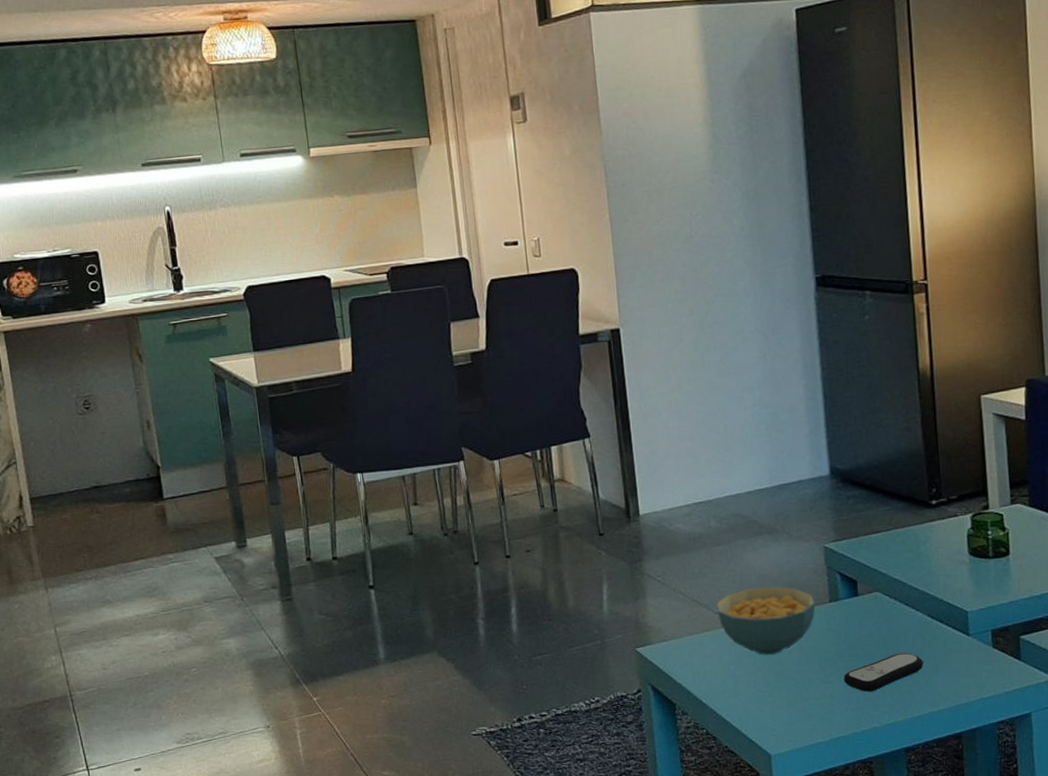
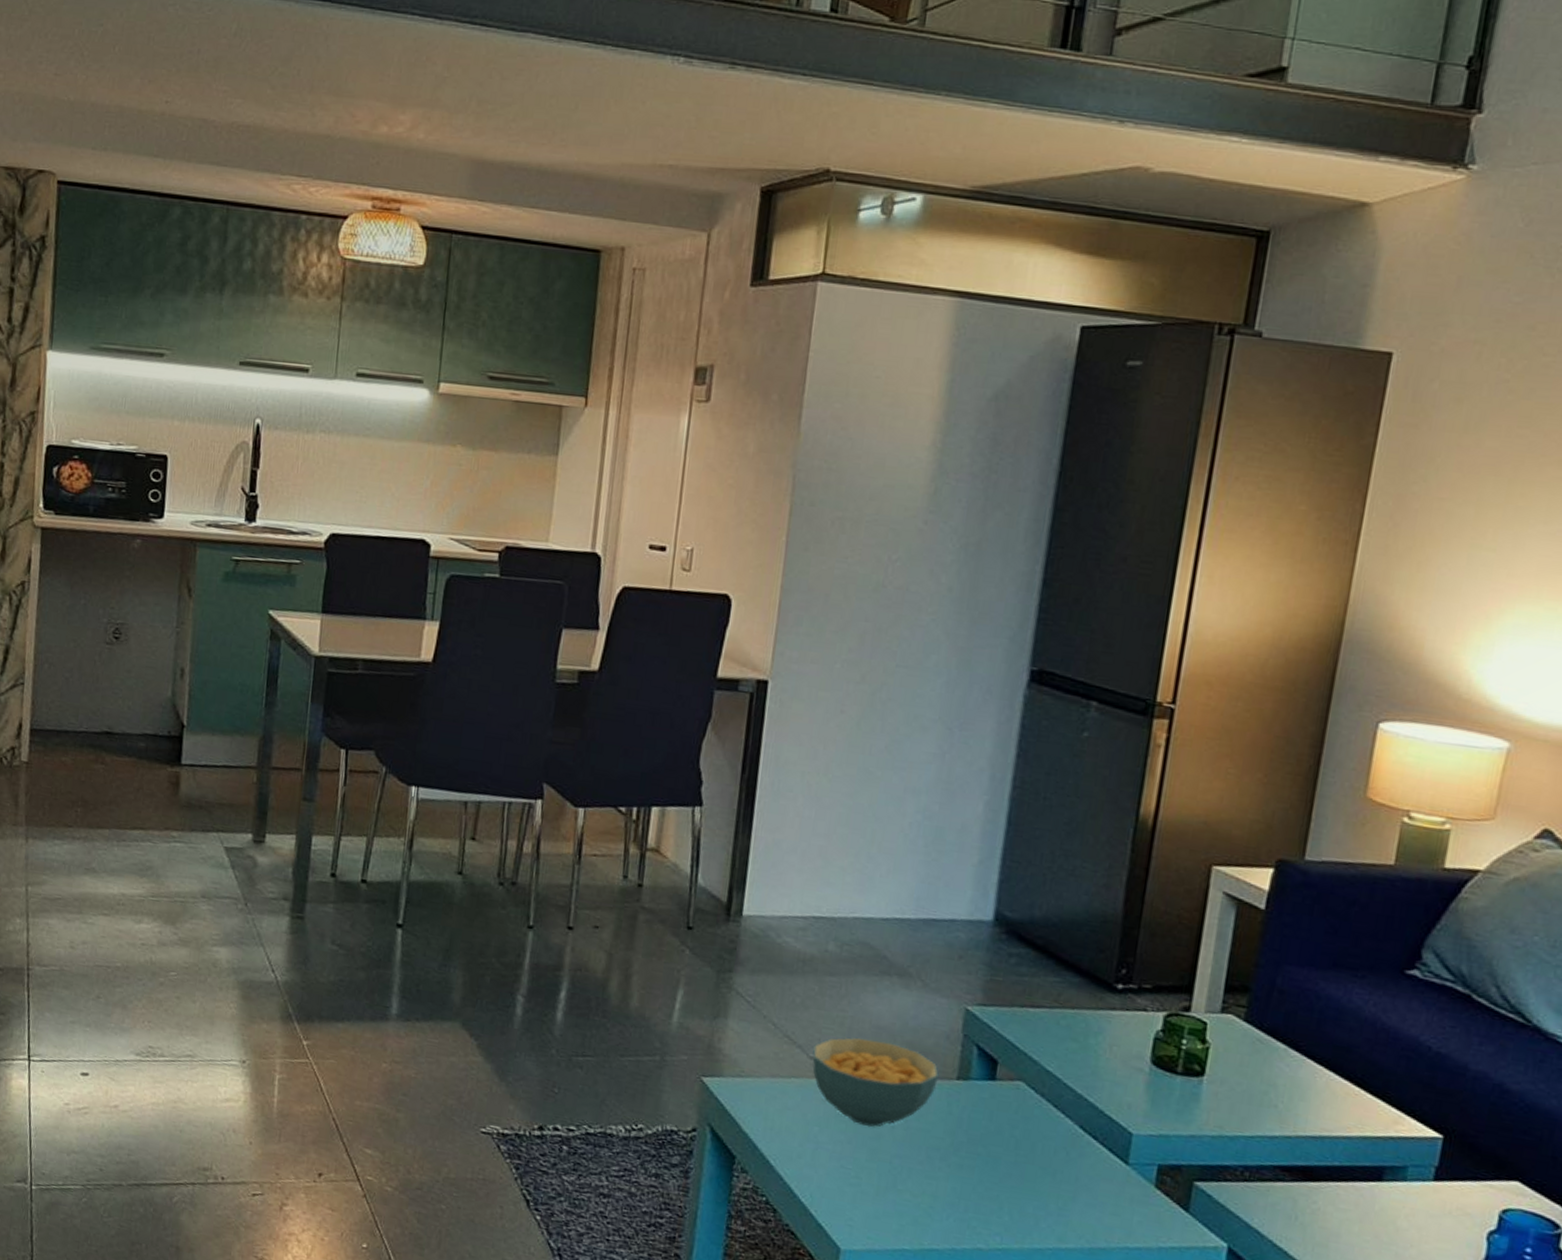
remote control: present [844,652,924,692] -> none [953,1164,1062,1204]

